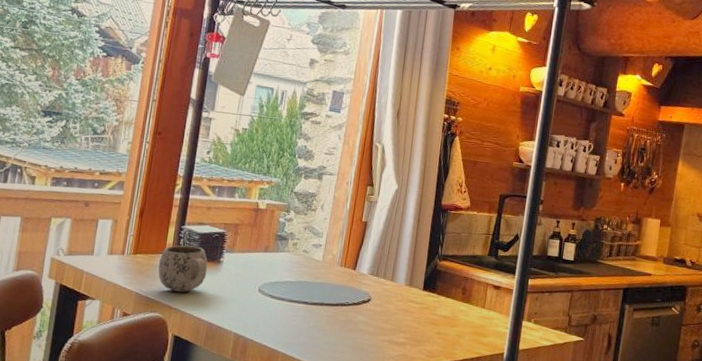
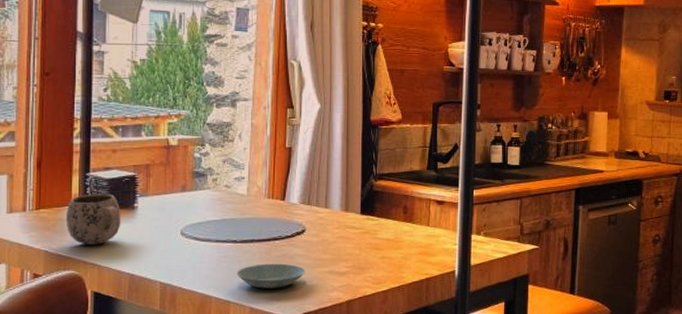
saucer: none [304,326,367,351] -> present [236,263,305,289]

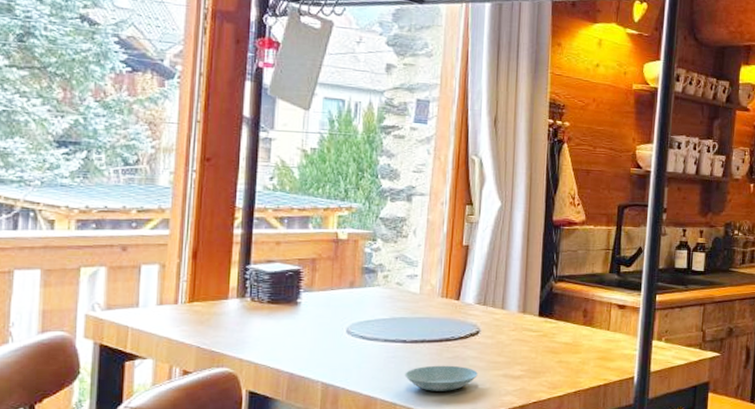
mug: present [67,194,121,245] -> none [222,287,283,341]

